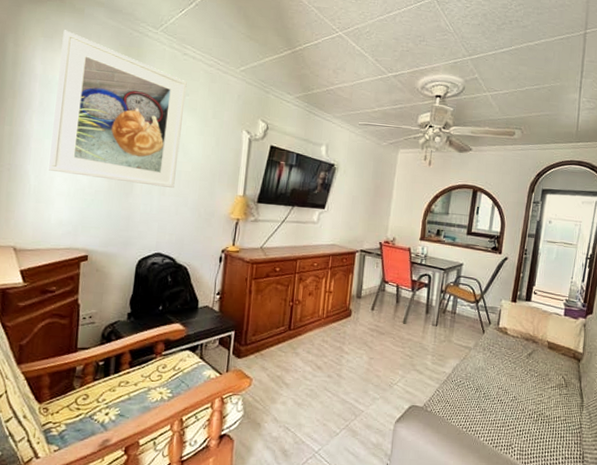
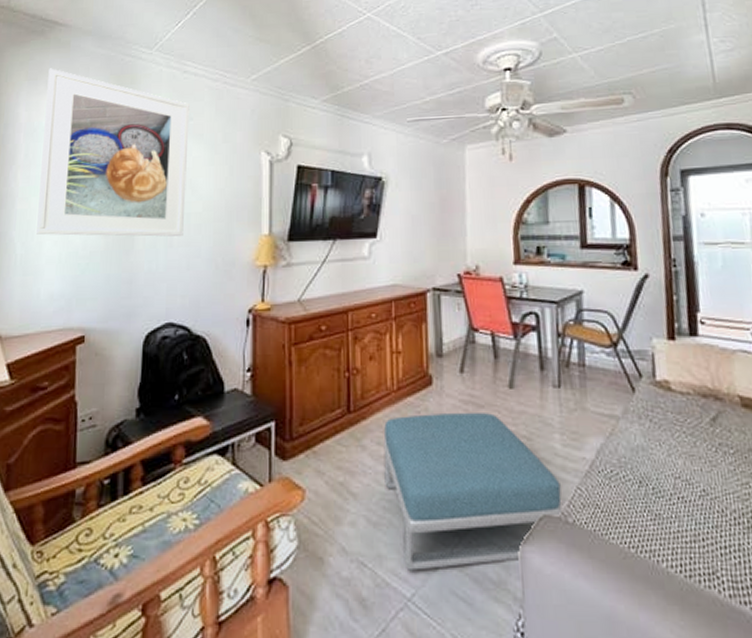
footstool: none [309,335,427,435] -> present [383,413,562,571]

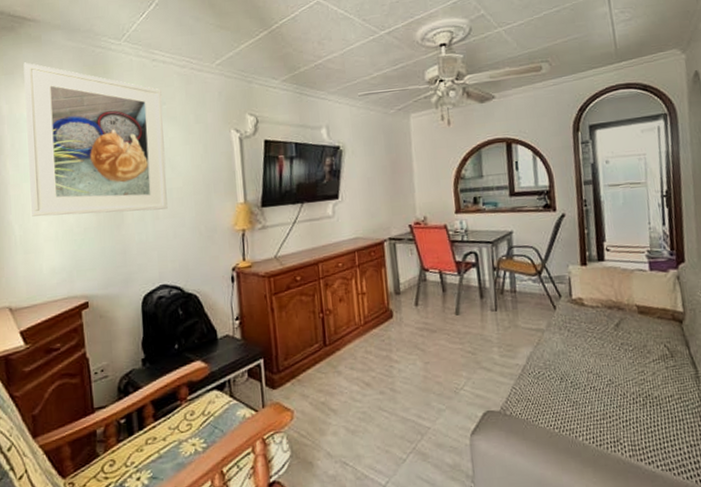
footstool: present [383,413,562,571] -> none [355,336,501,464]

